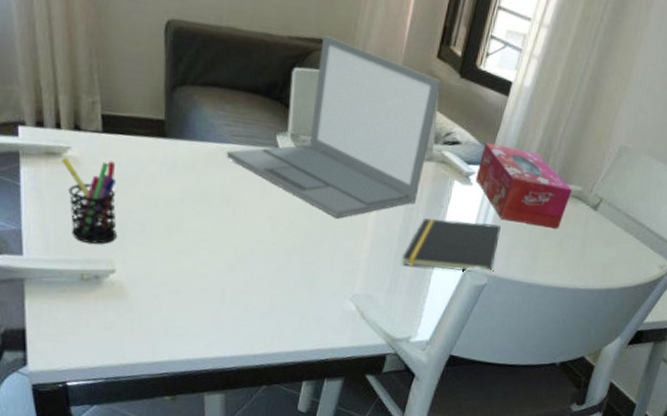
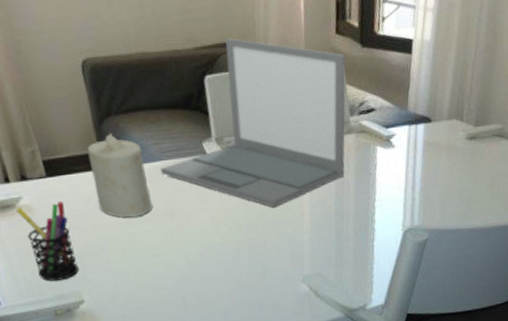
candle: none [152,102,211,196] -> present [87,132,153,218]
notepad: present [402,218,501,273] -> none [342,179,432,238]
tissue box: present [475,142,572,229] -> none [396,101,492,173]

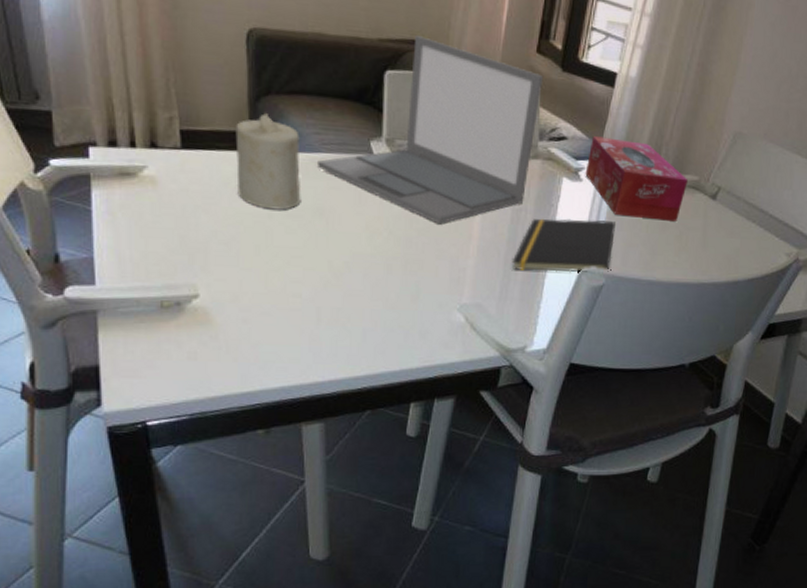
pen holder: present [16,201,79,281] -> none [137,178,199,268]
notepad: none [342,179,432,238] -> present [512,218,615,273]
tissue box: none [396,101,492,173] -> present [585,136,688,222]

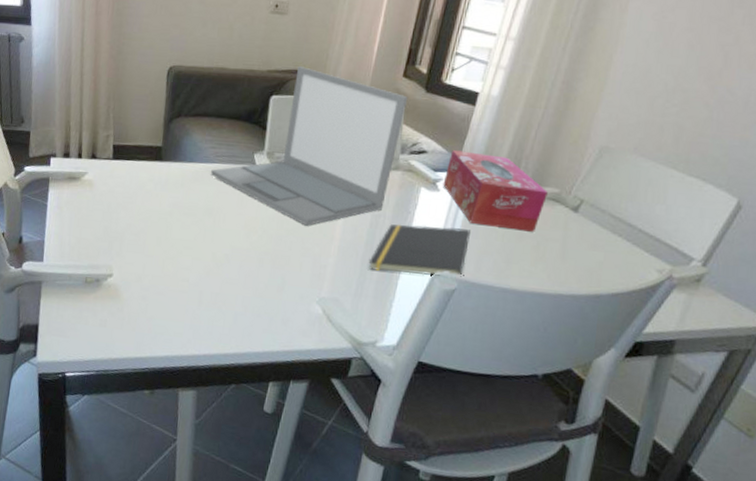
candle: present [235,112,301,210] -> none [148,131,199,209]

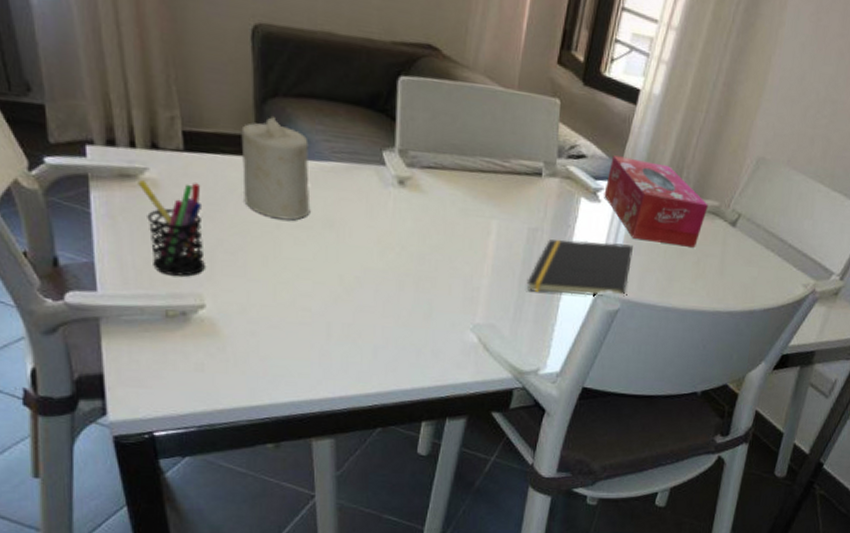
pen holder: none [79,181,121,252] -> present [138,180,205,276]
candle: none [148,131,199,209] -> present [241,115,311,221]
laptop: present [211,66,408,226] -> none [328,40,564,242]

